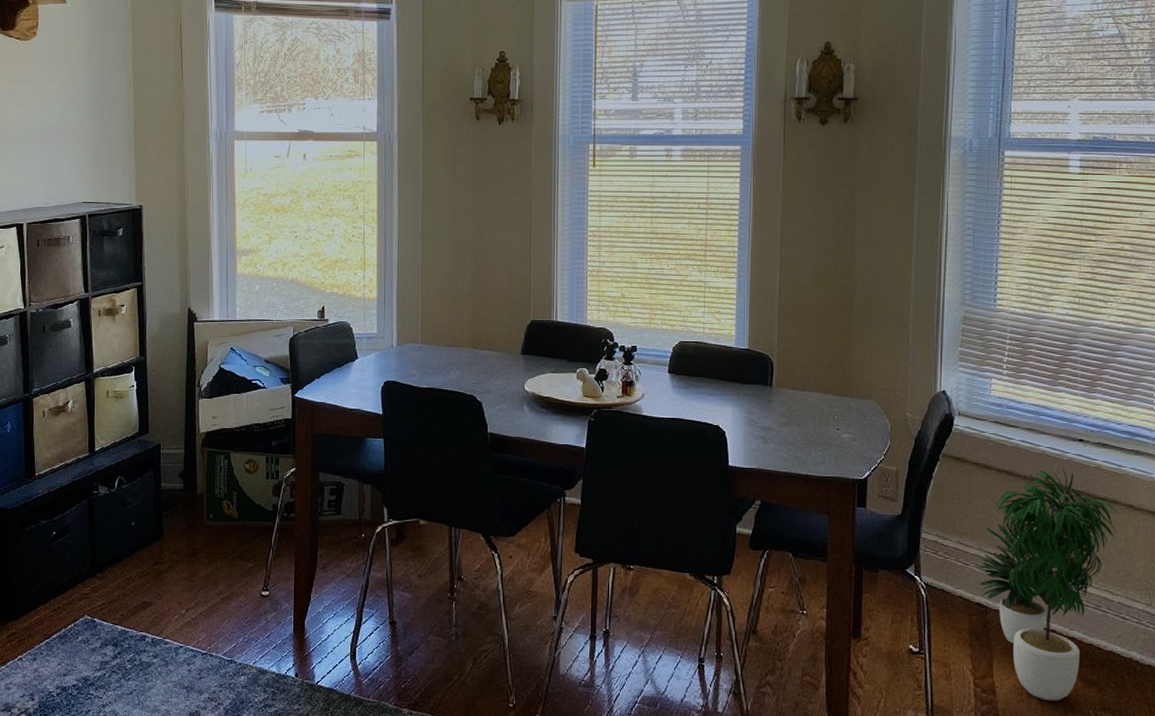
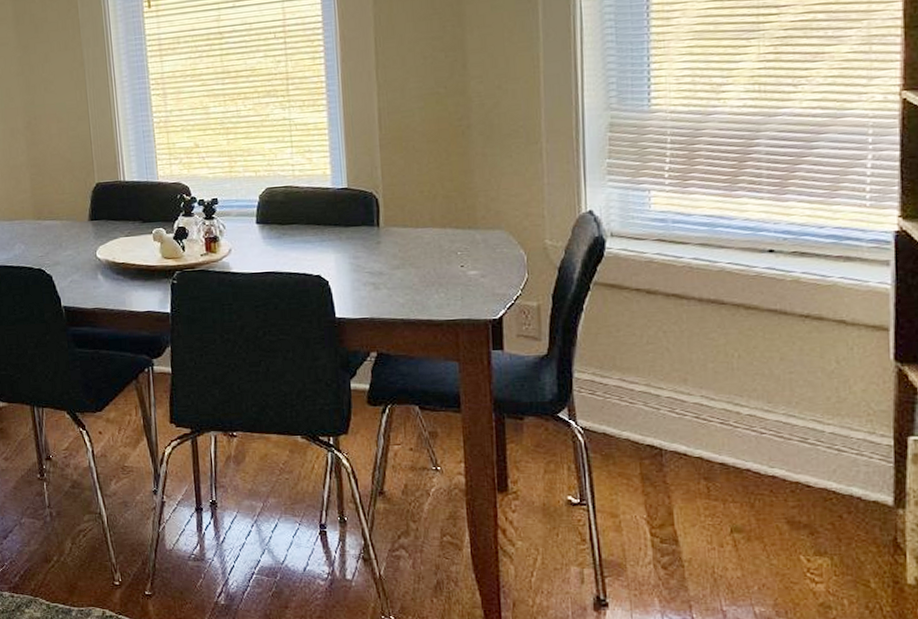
potted plant: present [978,468,1118,701] -> none [647,285,826,548]

